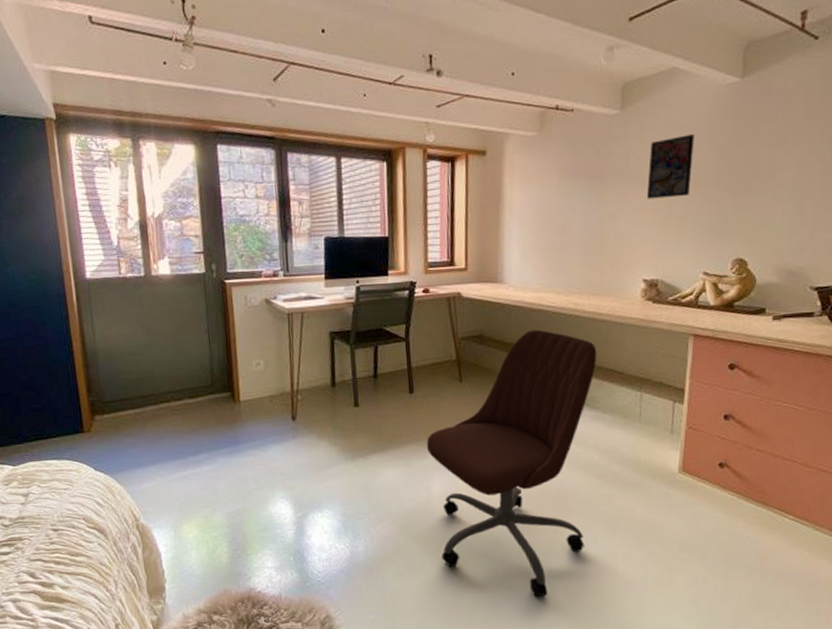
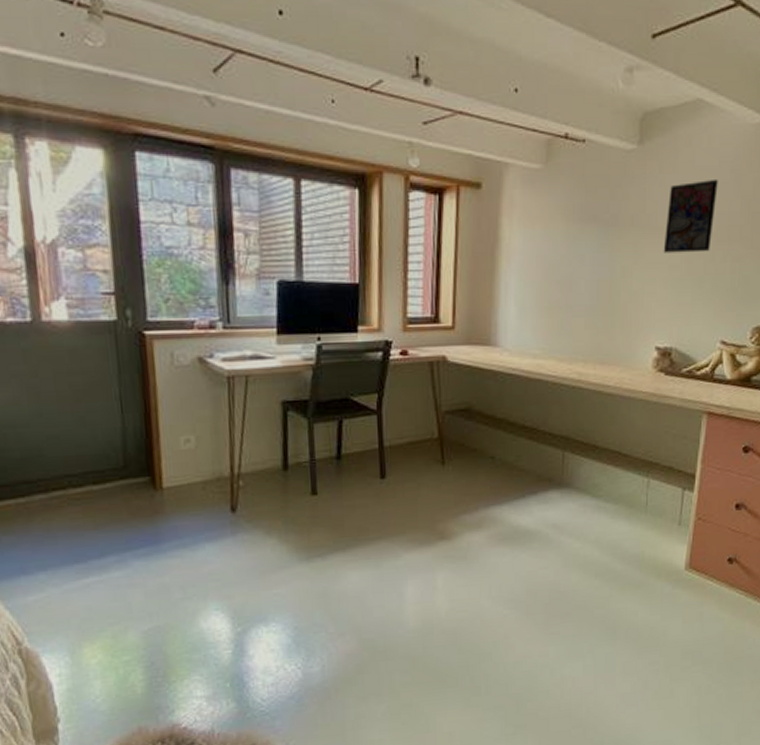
office chair: present [426,329,597,597] -> none [399,403,601,718]

